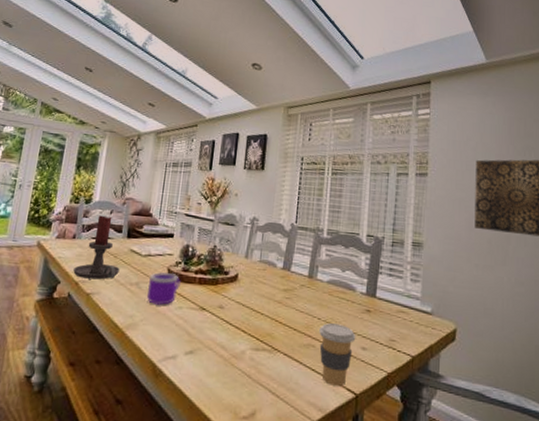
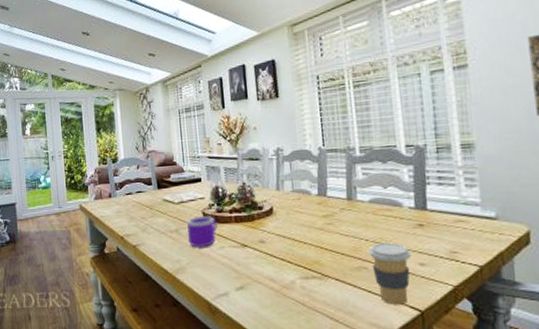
candle holder: present [73,215,120,280] -> none [116,171,158,233]

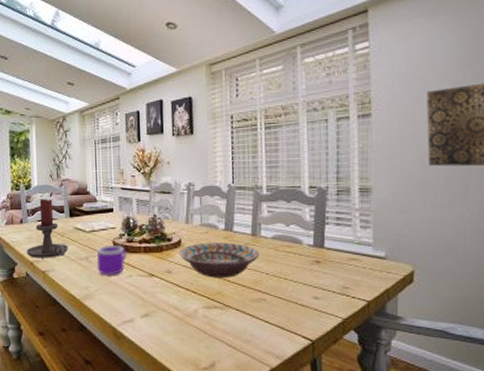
candle holder: none [116,171,158,233] -> present [26,199,68,258]
decorative bowl: none [272,208,357,247] -> present [179,242,259,278]
coffee cup: present [369,243,411,305] -> none [269,277,307,334]

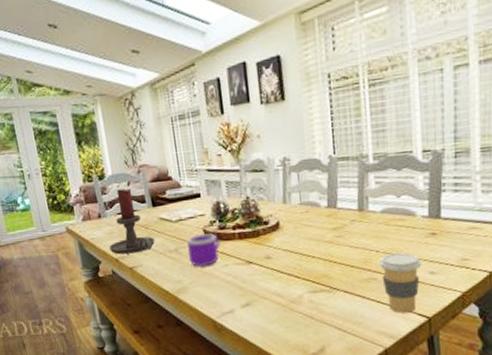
decorative bowl: present [179,242,259,278] -> none [278,220,368,261]
coffee cup: none [269,277,307,334] -> present [379,253,422,313]

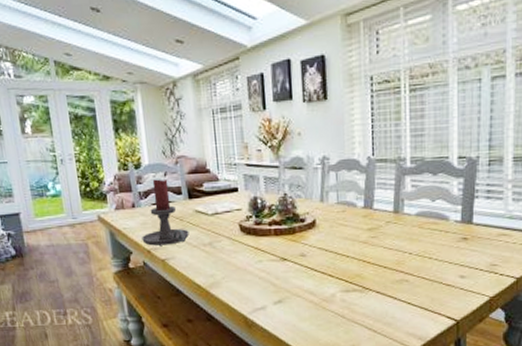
mug: present [187,232,221,268] -> none [222,227,257,262]
coffee cup: present [379,253,422,313] -> none [412,256,453,315]

